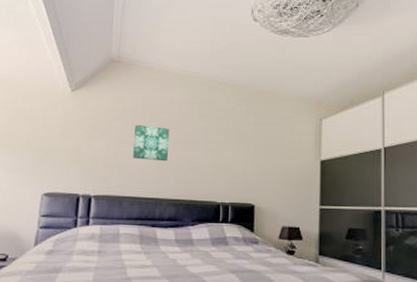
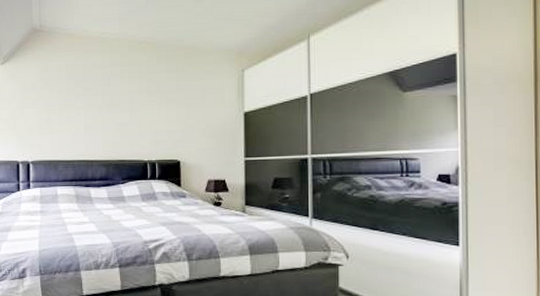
wall art: present [133,124,169,162] -> none [62,91,95,125]

